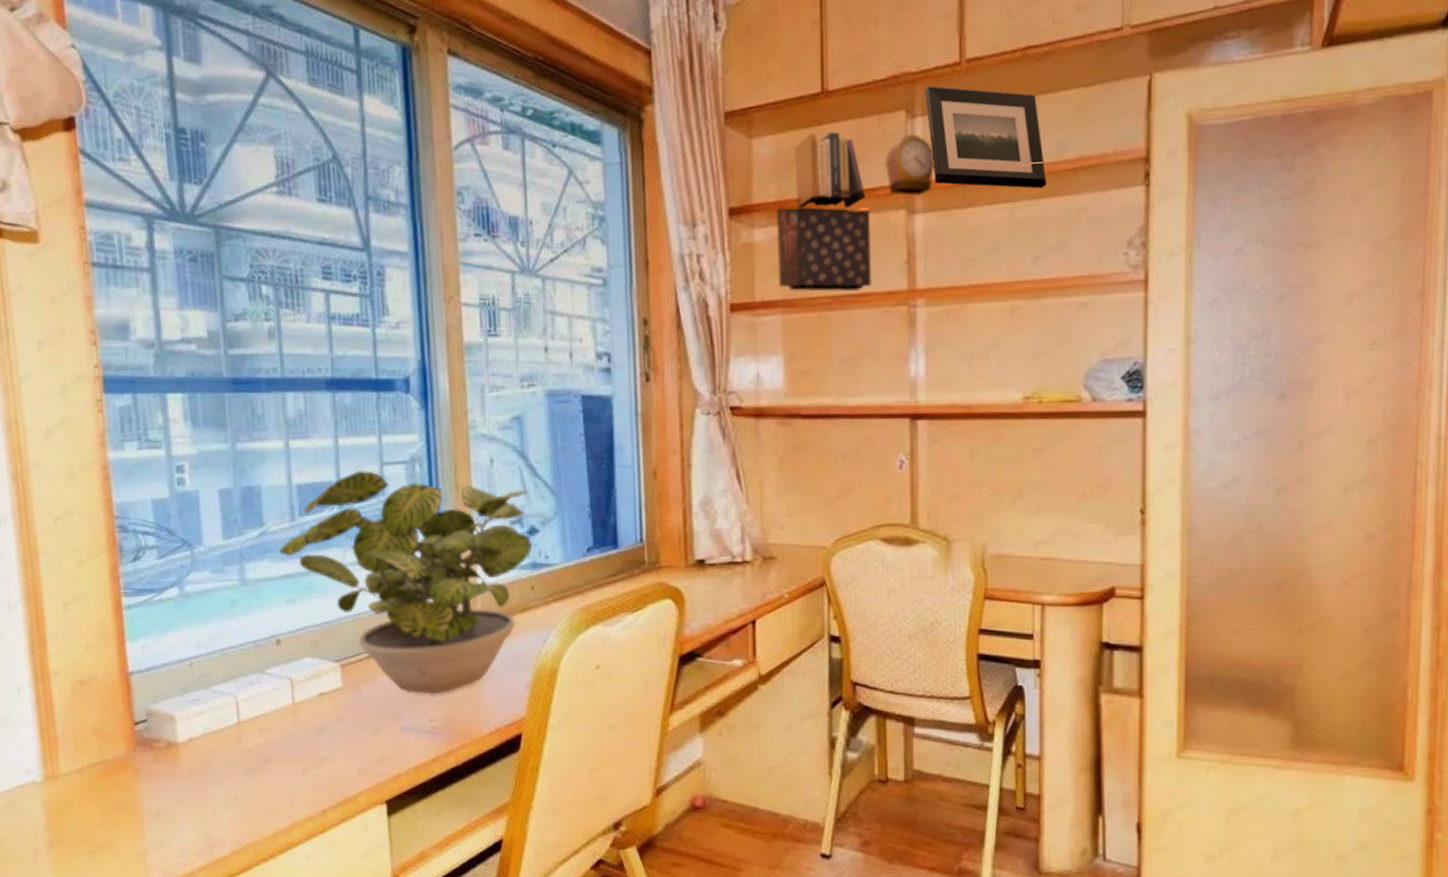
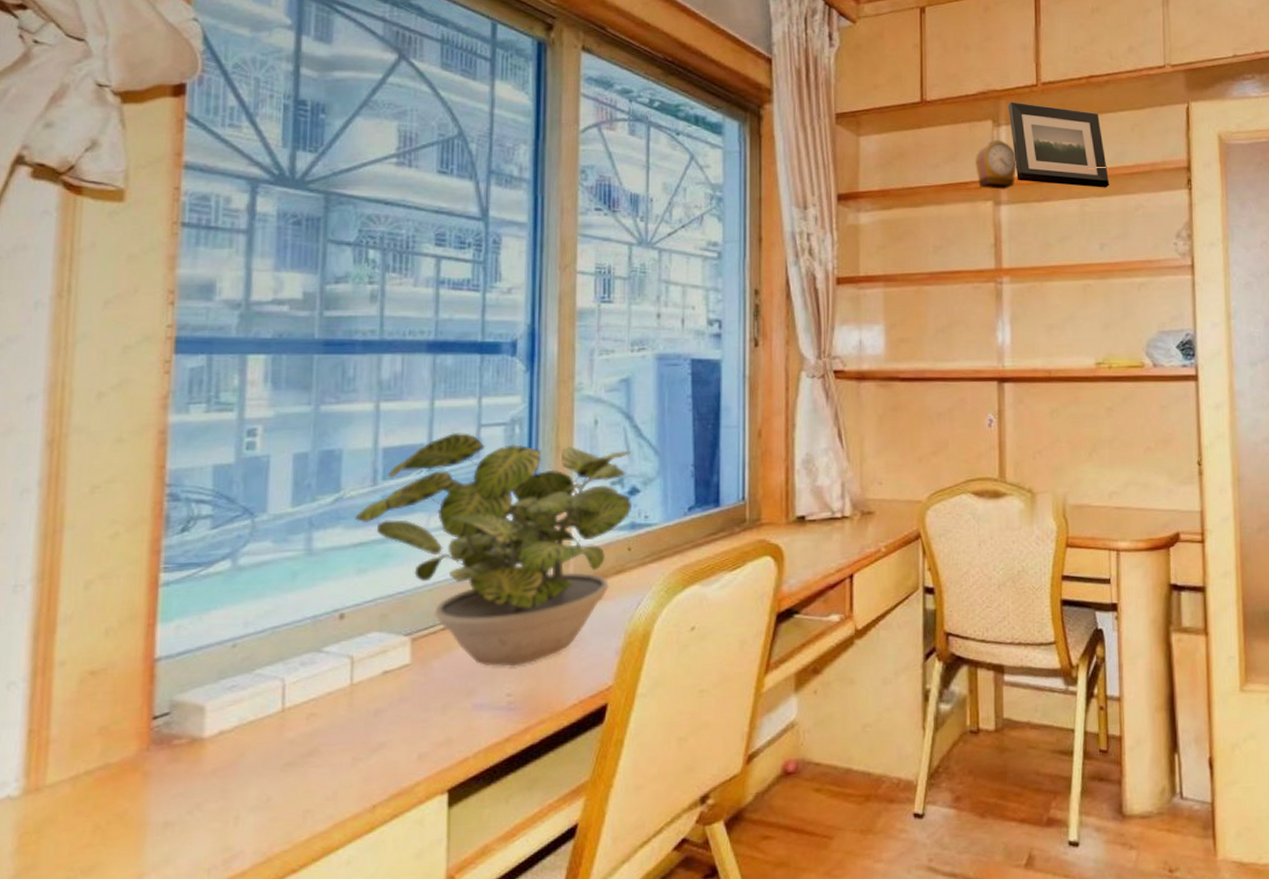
books: present [776,207,873,292] -> none [880,196,964,269]
books: present [795,131,865,209] -> none [897,134,958,198]

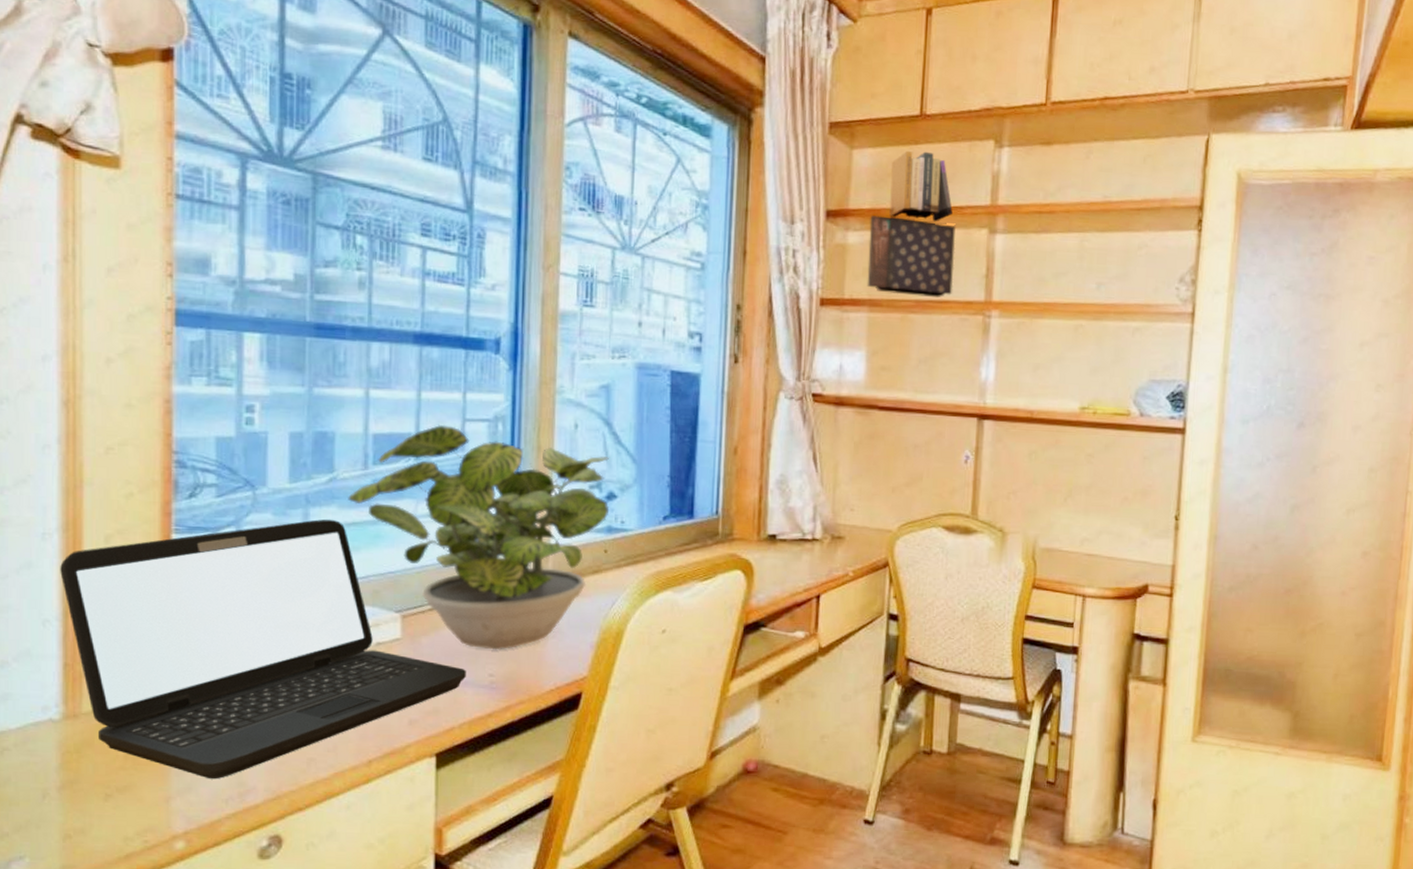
laptop: none [31,541,482,847] -> present [60,519,466,780]
books: none [880,196,964,269] -> present [867,216,957,298]
books: none [897,134,958,198] -> present [889,151,953,222]
alarm clock: present [974,139,1016,190] -> none [972,161,1017,217]
picture frame: present [1007,101,1110,188] -> none [1012,121,1114,223]

